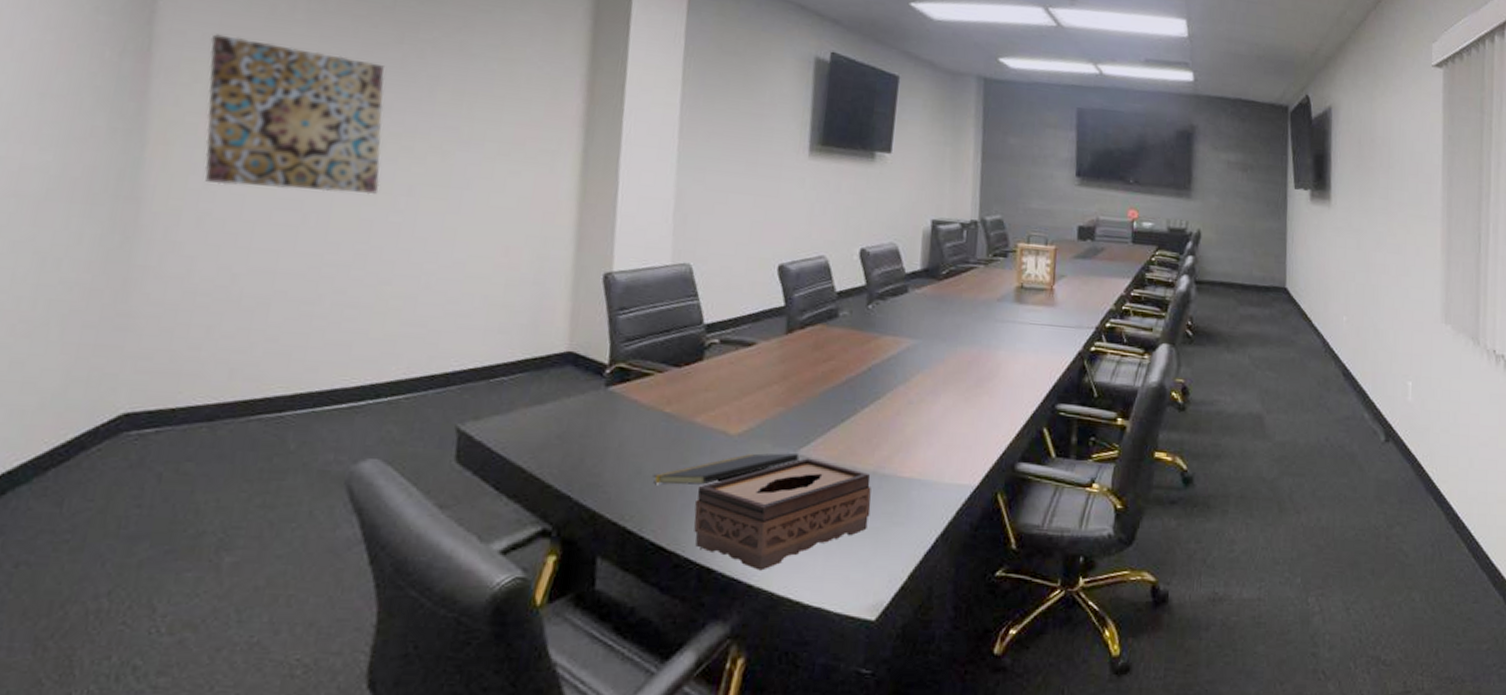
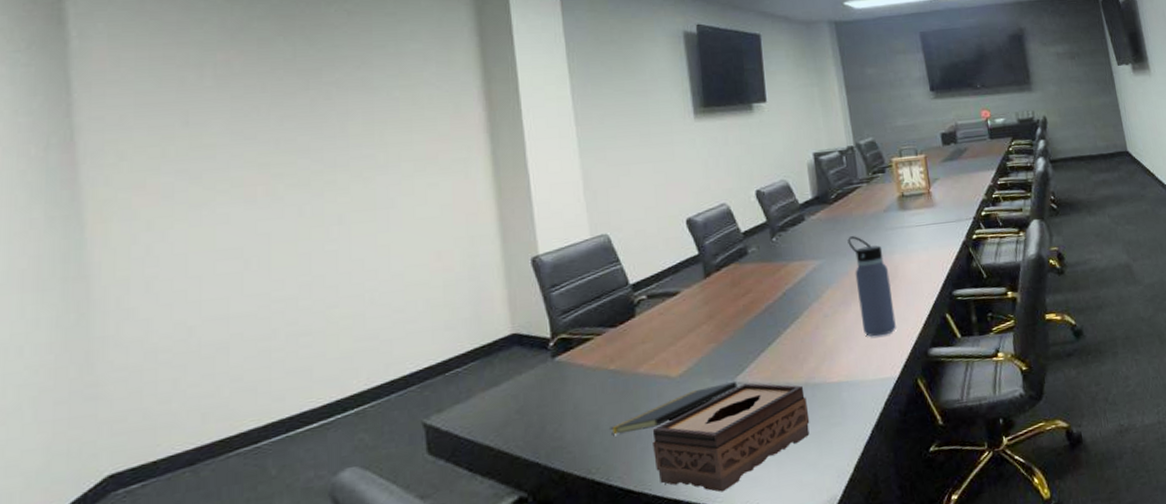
wall art: present [205,34,384,195] -> none [128,111,311,249]
water bottle: none [948,320,990,438] -> present [847,236,896,337]

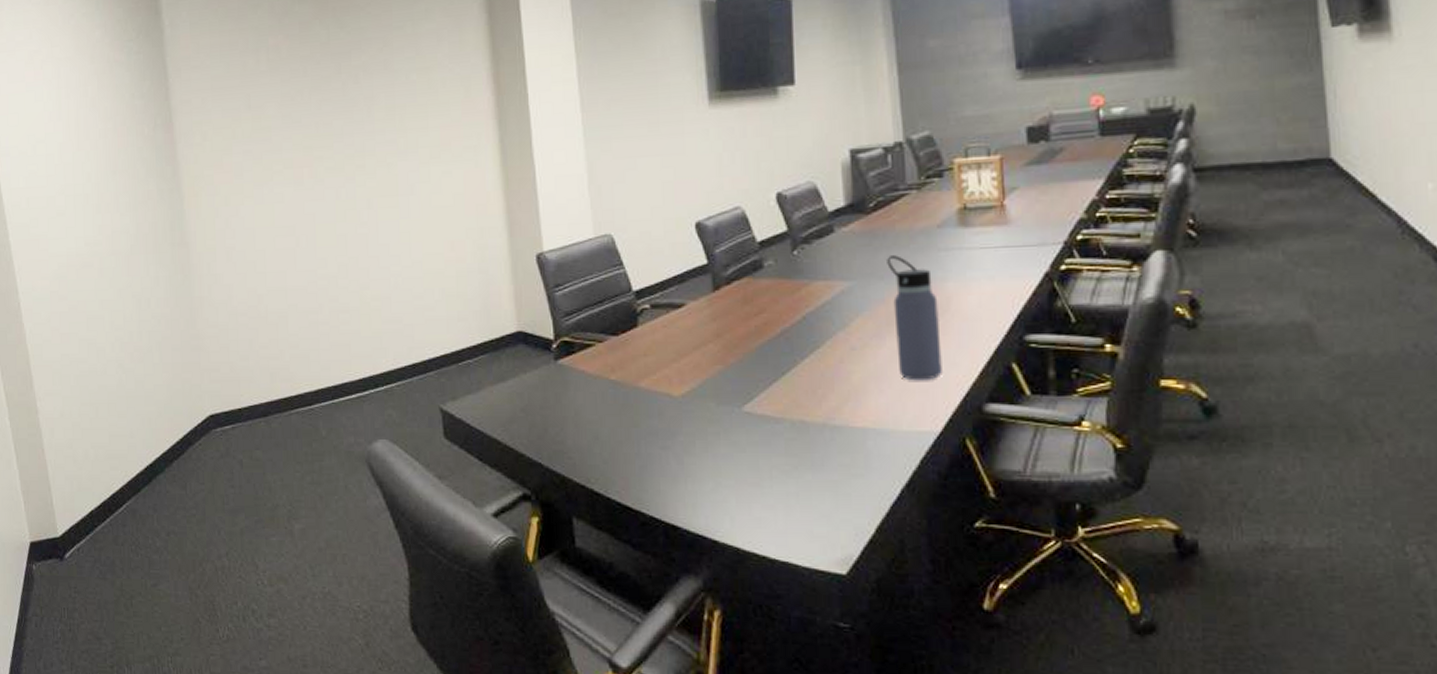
notepad: present [610,382,738,435] -> none [609,411,745,448]
tissue box: present [653,383,810,493] -> none [652,414,826,527]

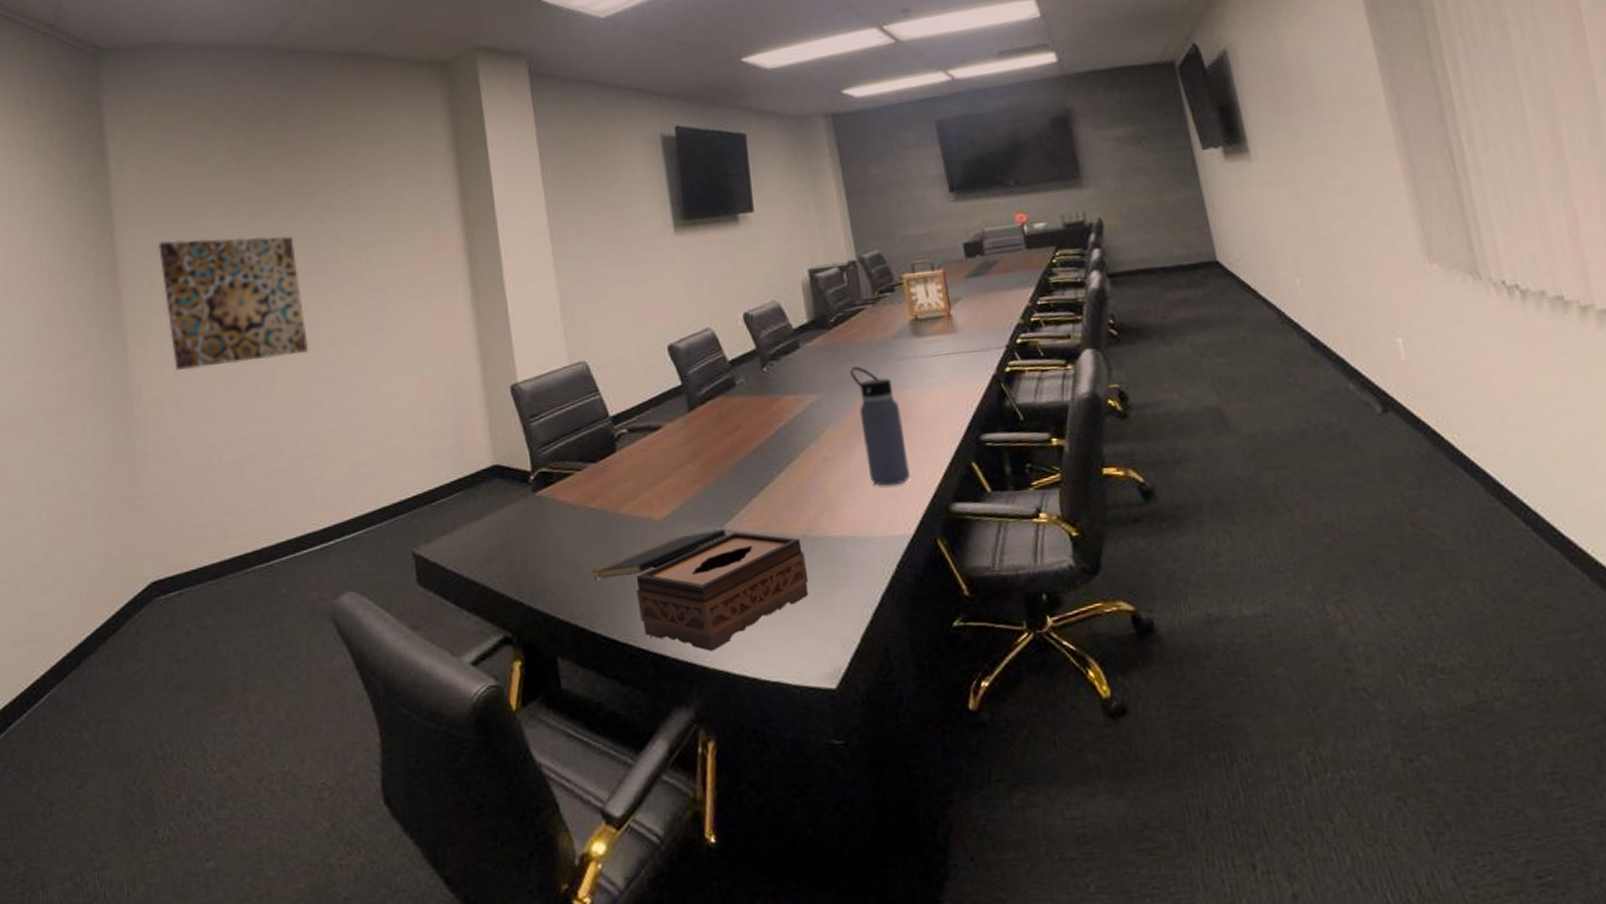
wall art: none [208,95,346,223] -> present [157,236,309,371]
notepad: none [609,411,745,448] -> present [592,529,727,579]
tissue box: none [652,414,826,527] -> present [637,531,809,652]

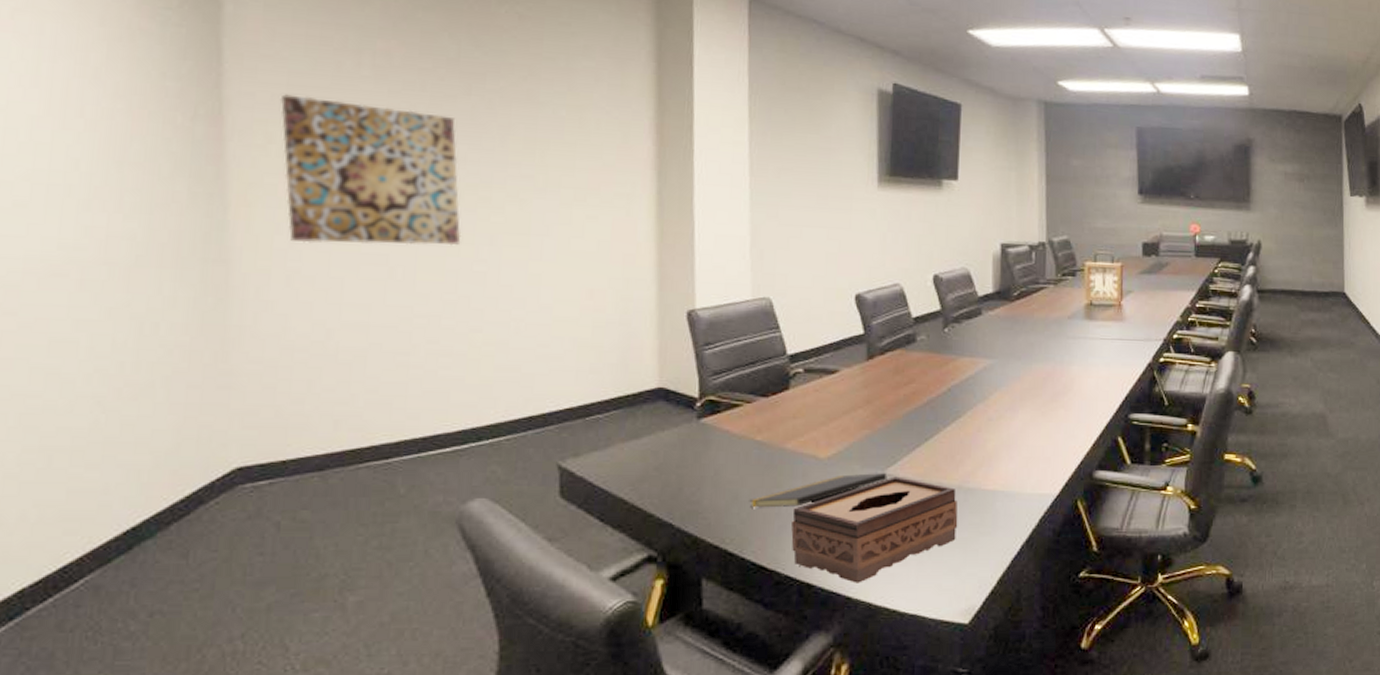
water bottle: present [850,367,910,486] -> none [1024,339,1064,450]

